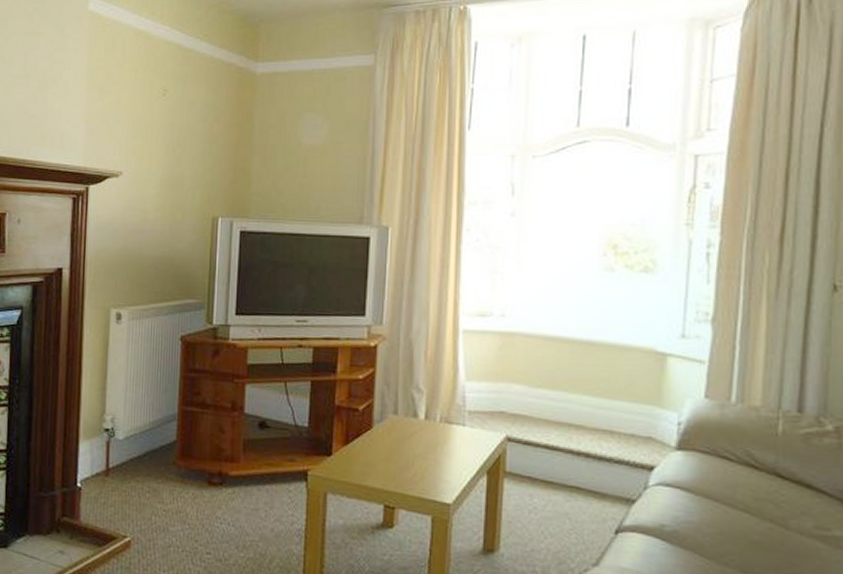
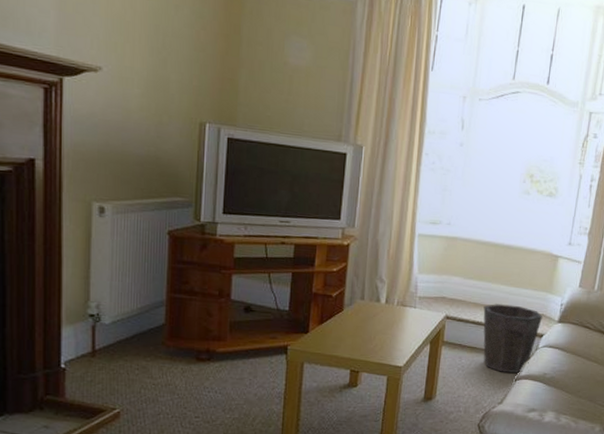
waste bin: none [559,421,650,522] -> present [483,304,542,373]

